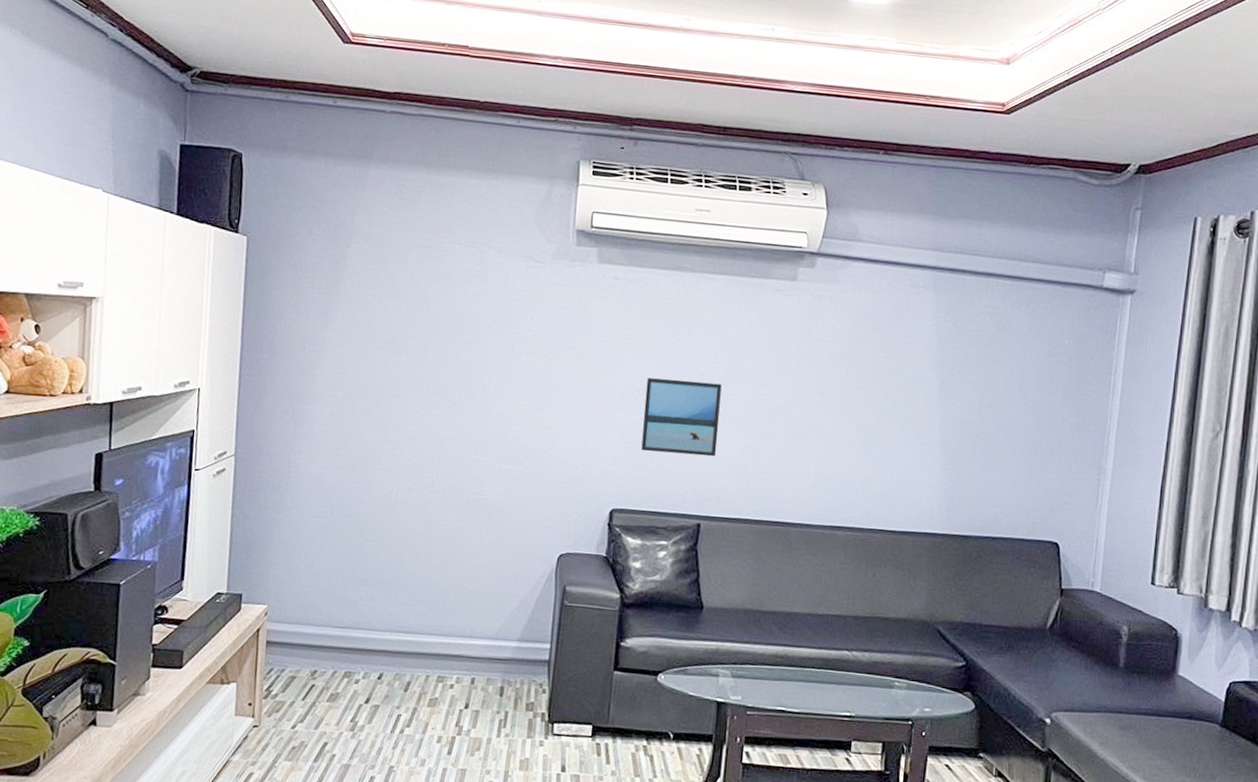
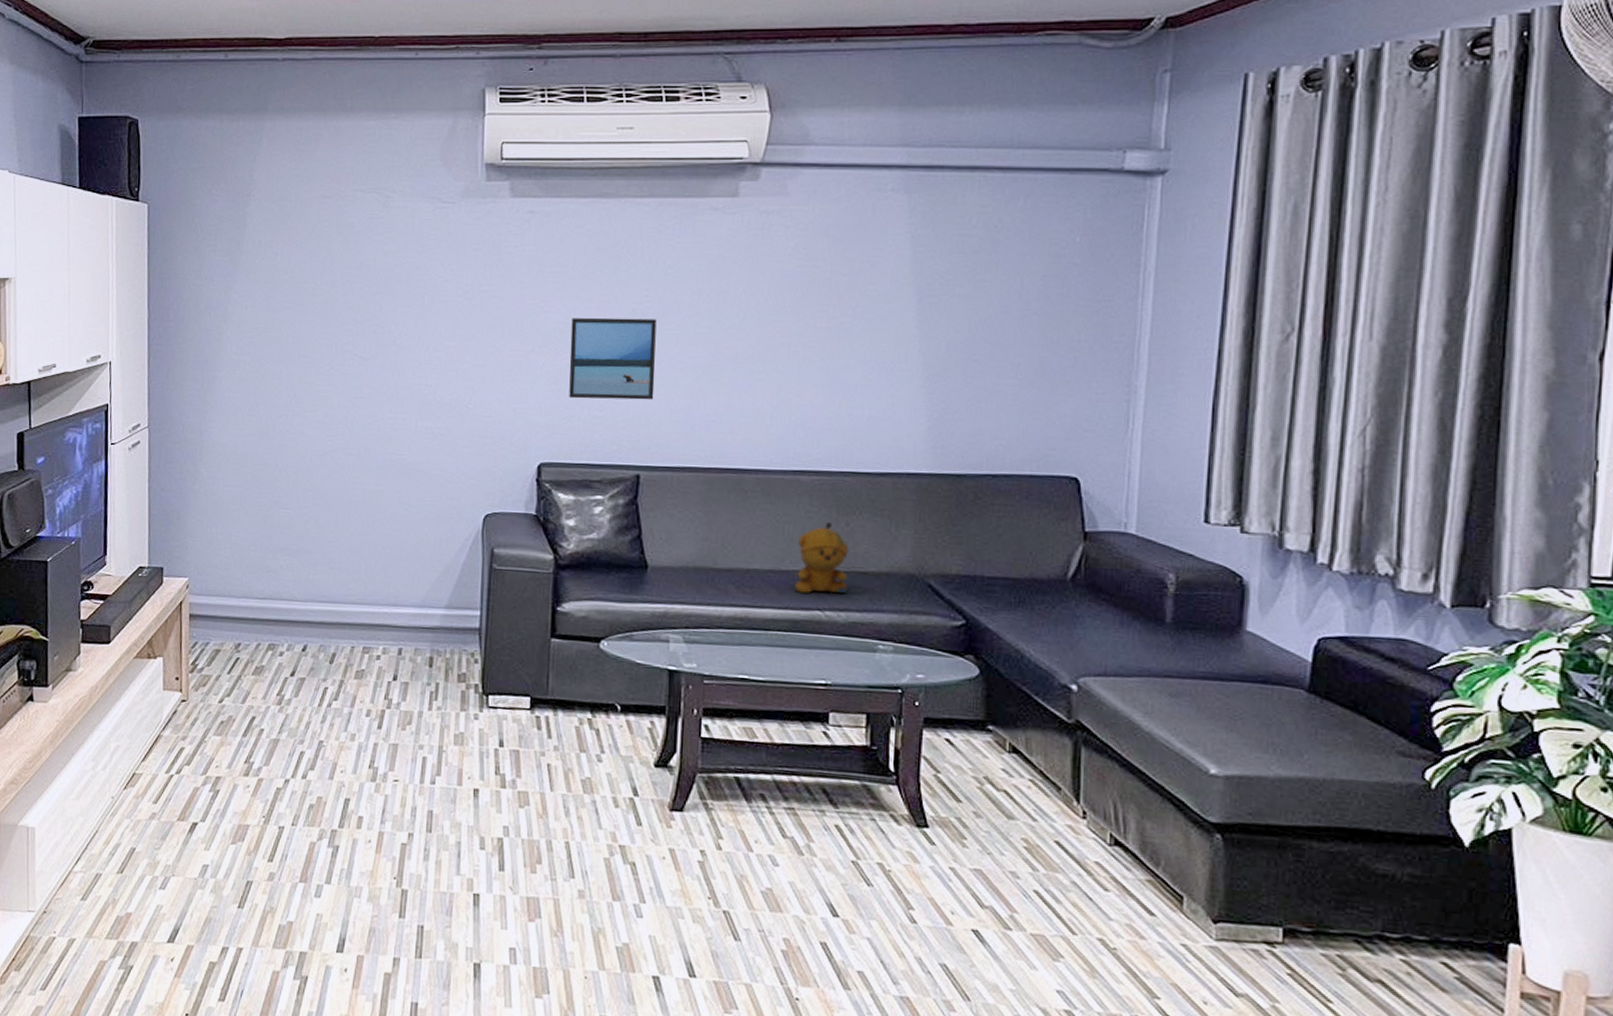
stuffed bear: none [828,572,875,636] -> present [795,521,849,593]

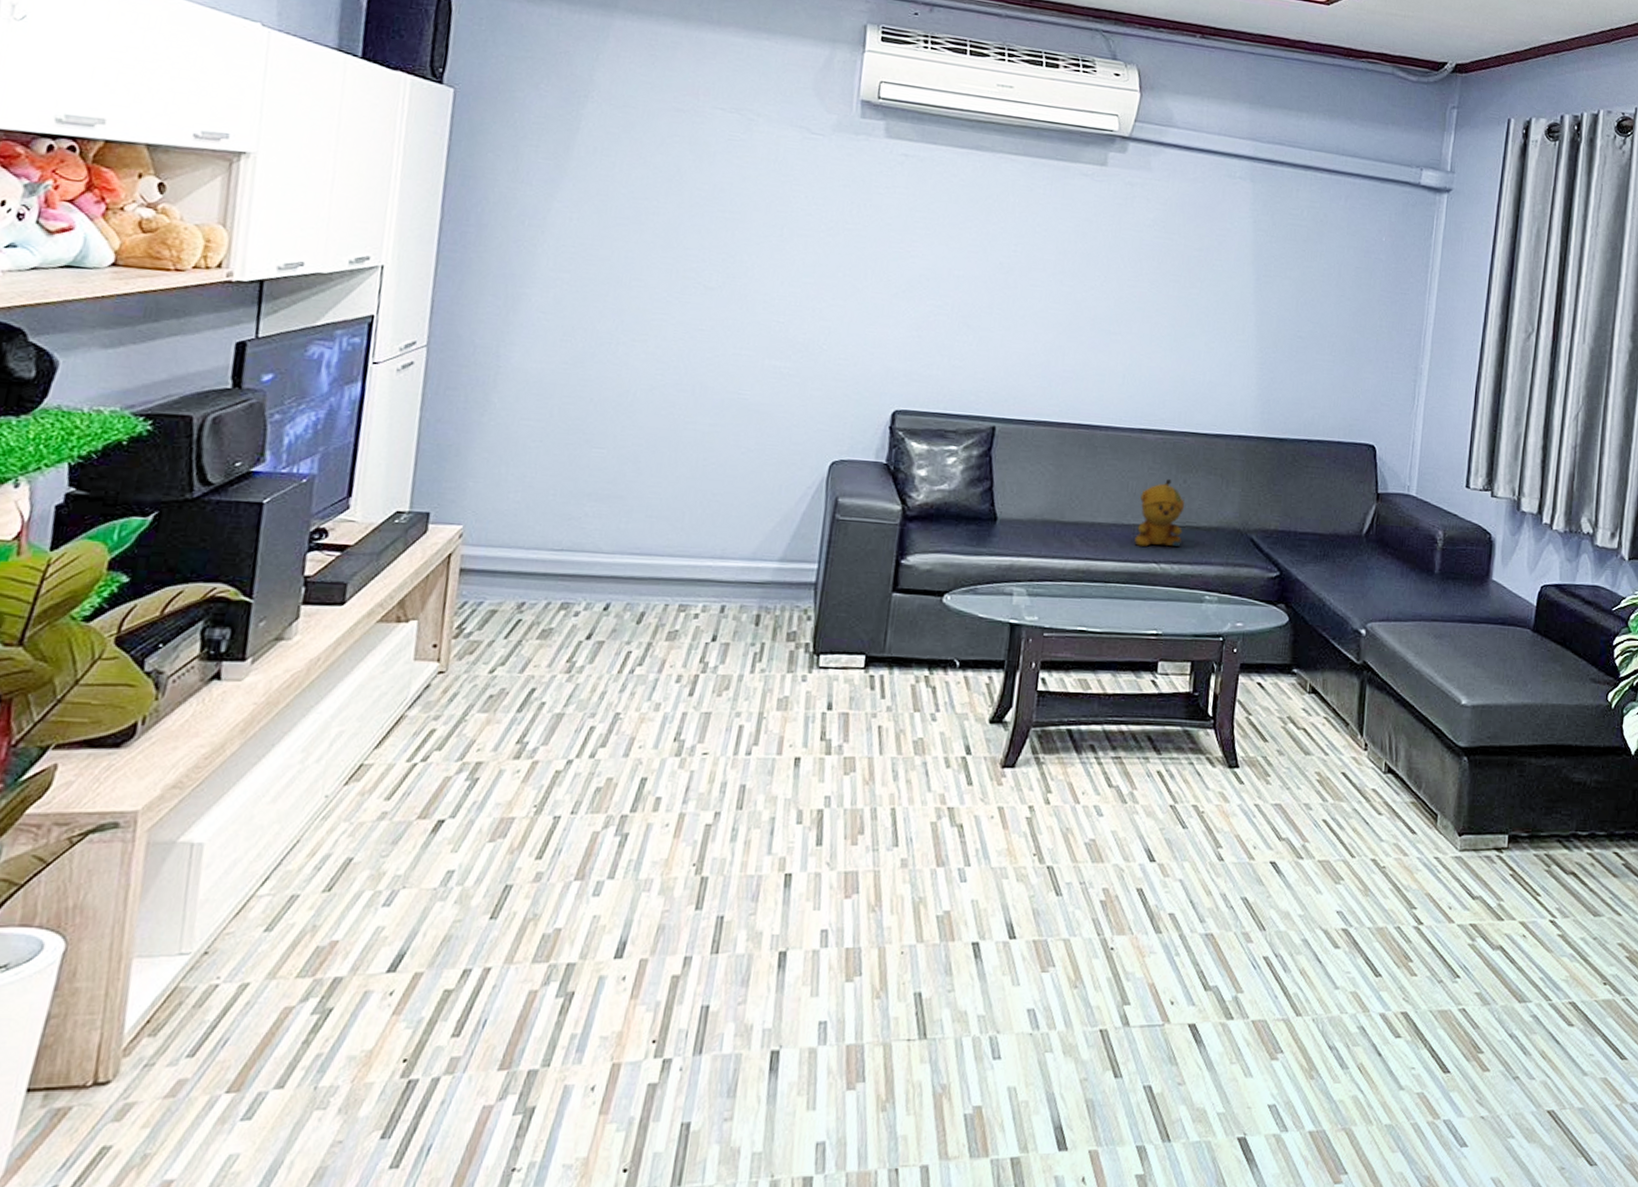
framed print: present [569,317,657,400] -> none [930,265,1023,354]

